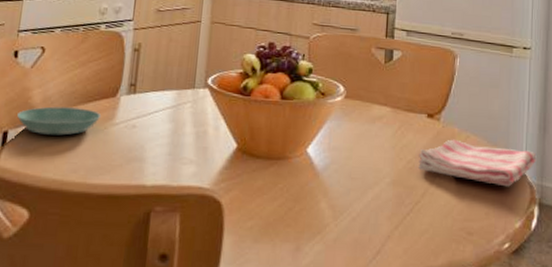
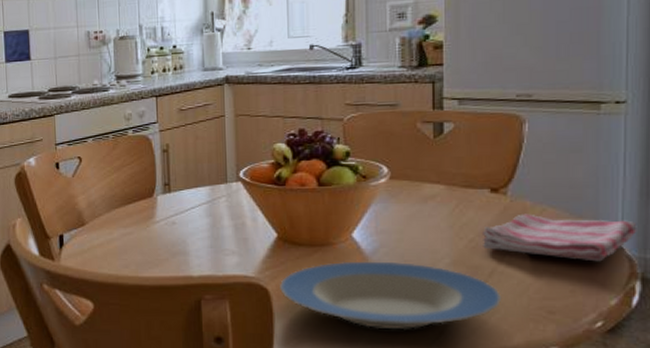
saucer: present [17,106,102,136] -> none [68,210,142,236]
plate: none [232,176,432,249] -> present [279,261,502,330]

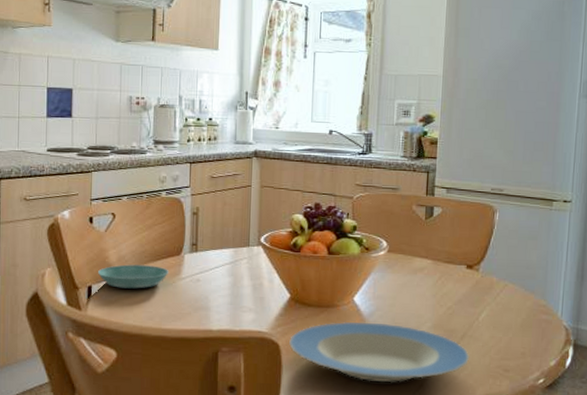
saucer: none [68,210,142,236] -> present [98,264,170,289]
dish towel: present [483,213,637,262] -> none [458,287,573,330]

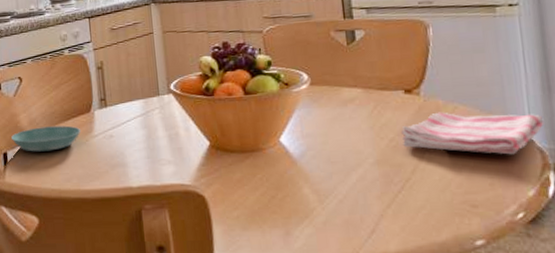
plate: present [288,321,470,383] -> none [215,164,427,231]
dish towel: none [458,287,573,330] -> present [401,112,545,155]

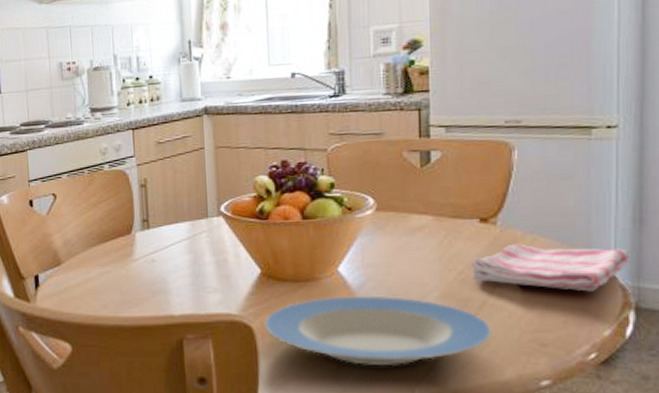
saucer: present [11,125,81,152] -> none [44,248,121,275]
plate: none [215,164,427,231] -> present [263,295,493,367]

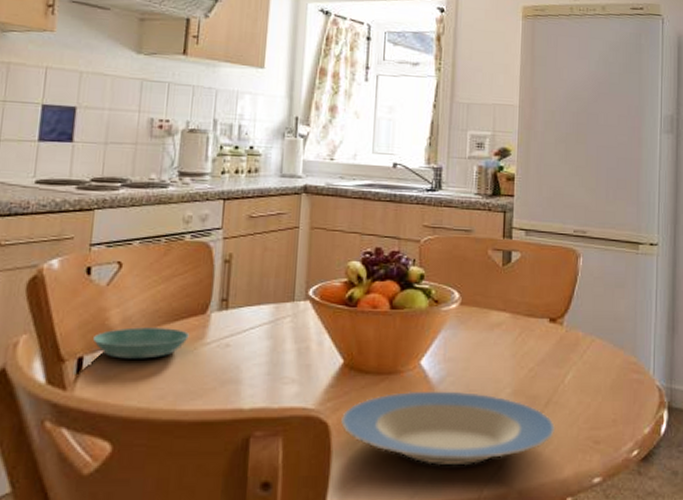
saucer: none [44,248,121,275] -> present [93,327,190,359]
dish towel: present [472,243,630,292] -> none [541,344,665,392]

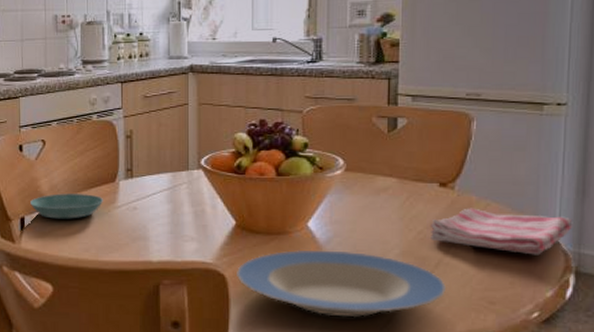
dish towel: none [541,344,665,392] -> present [431,208,573,255]

